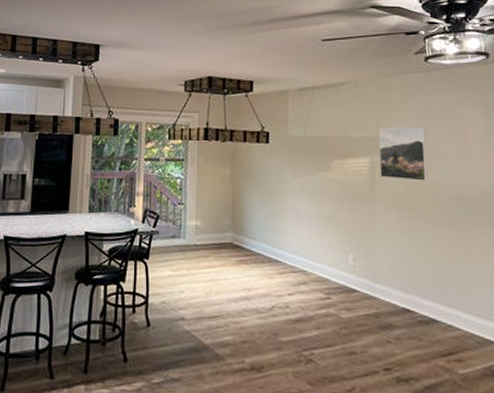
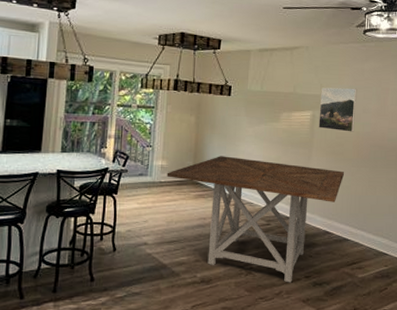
dining table: none [202,213,422,377] -> present [166,156,345,283]

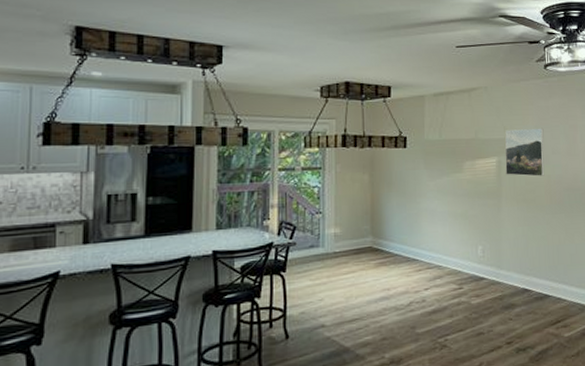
dining table: present [166,156,345,283] -> none [341,215,539,353]

